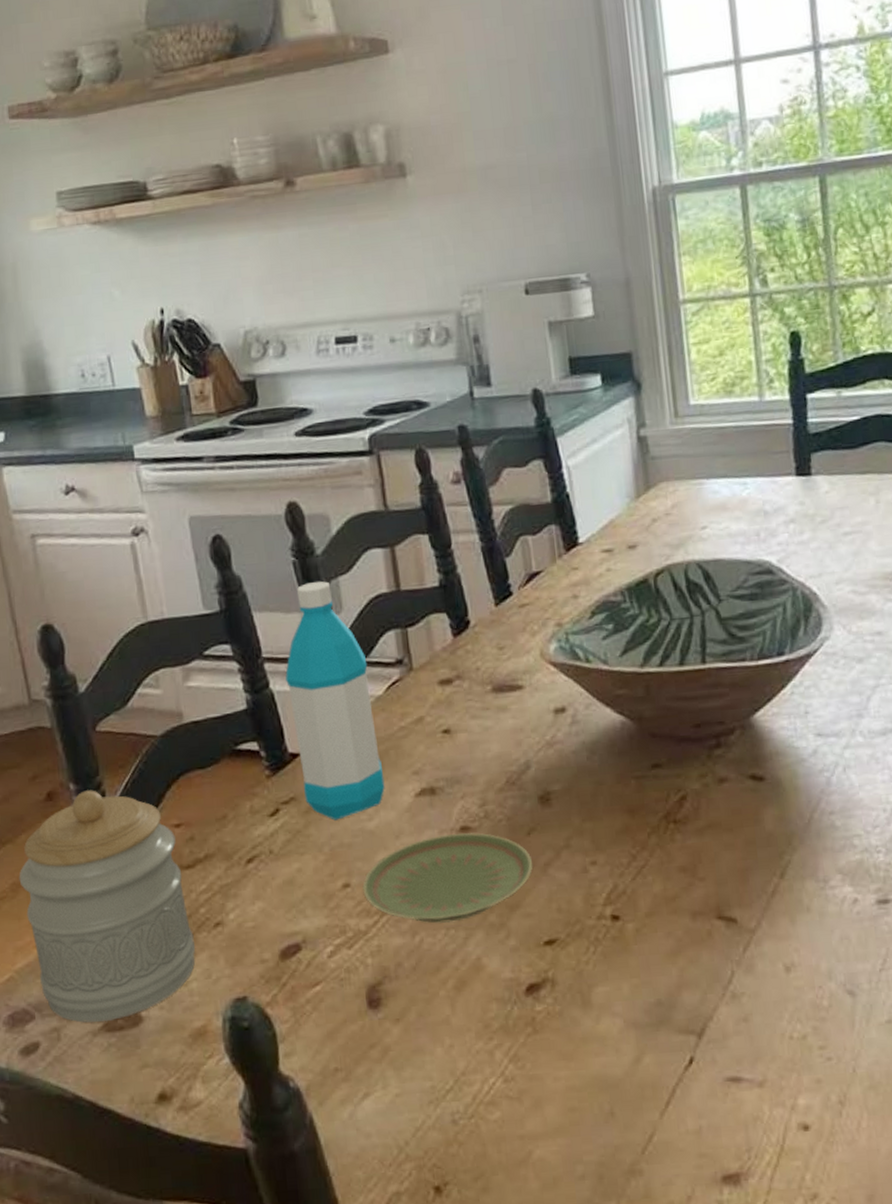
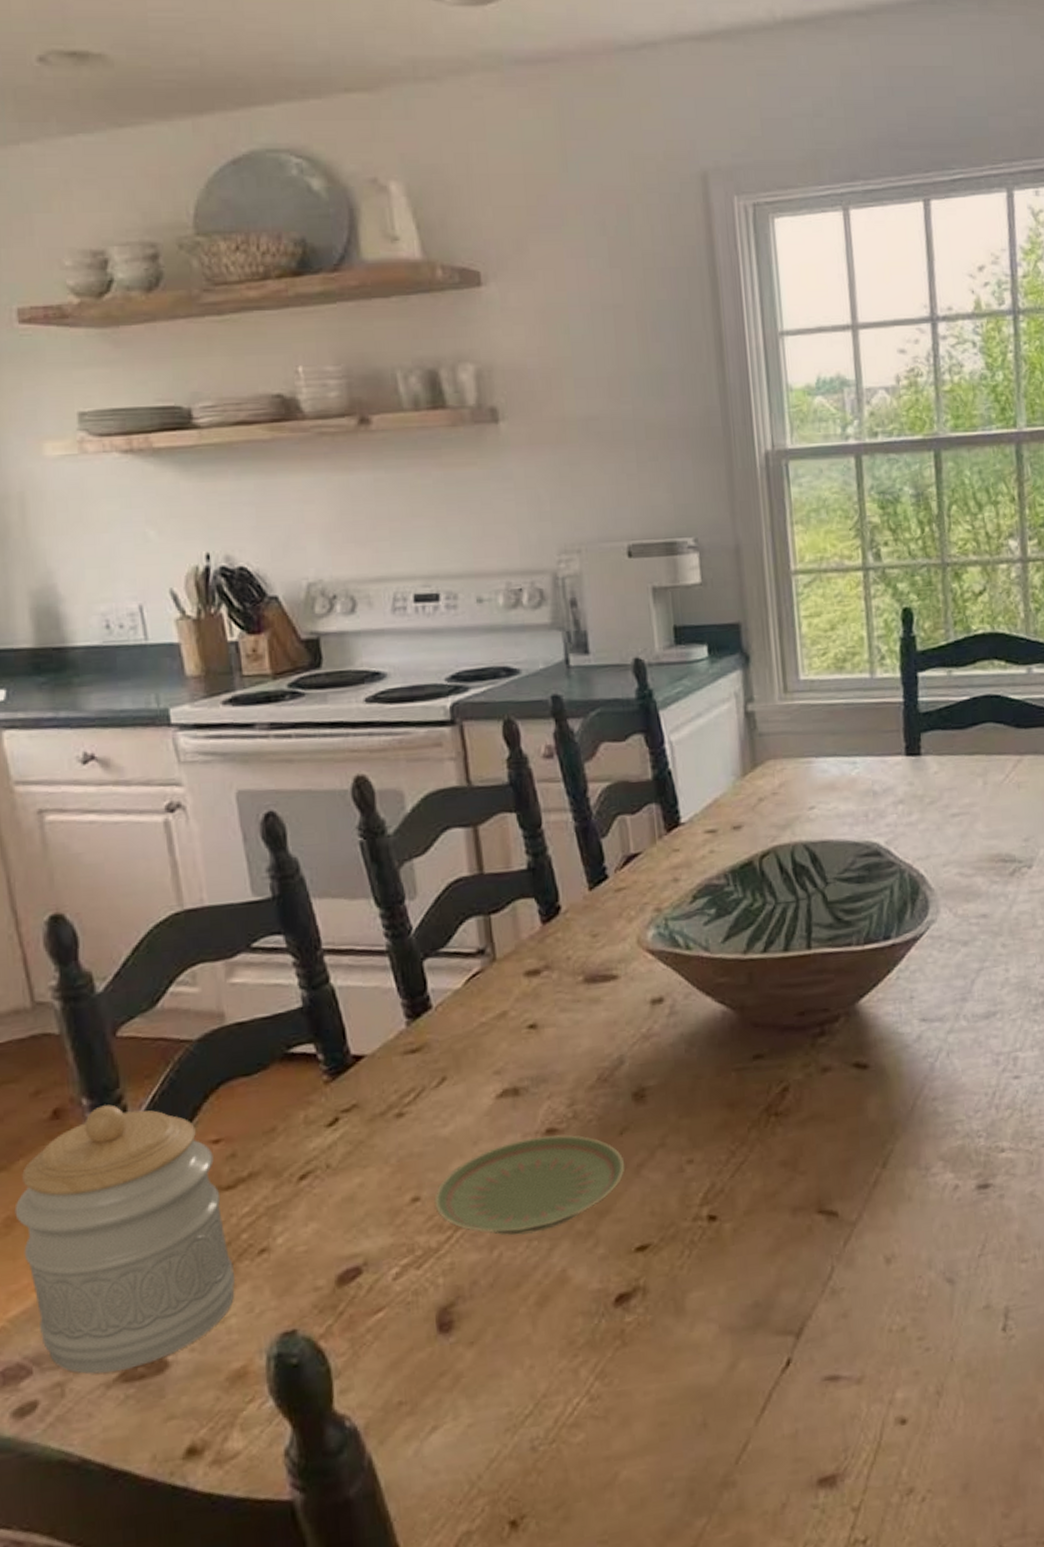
water bottle: present [285,581,385,821] -> none [349,863,462,1128]

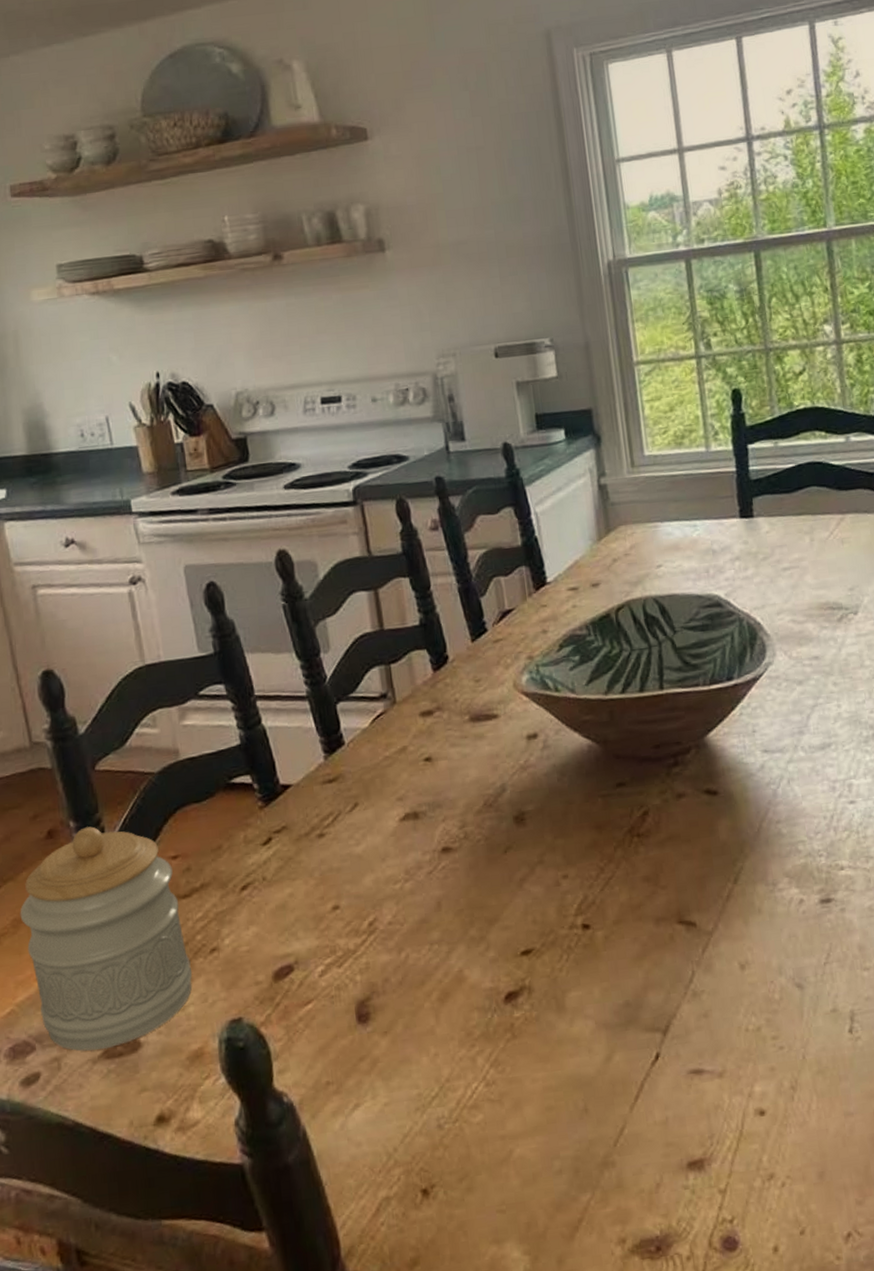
plate: present [434,1135,625,1235] -> none [351,853,510,940]

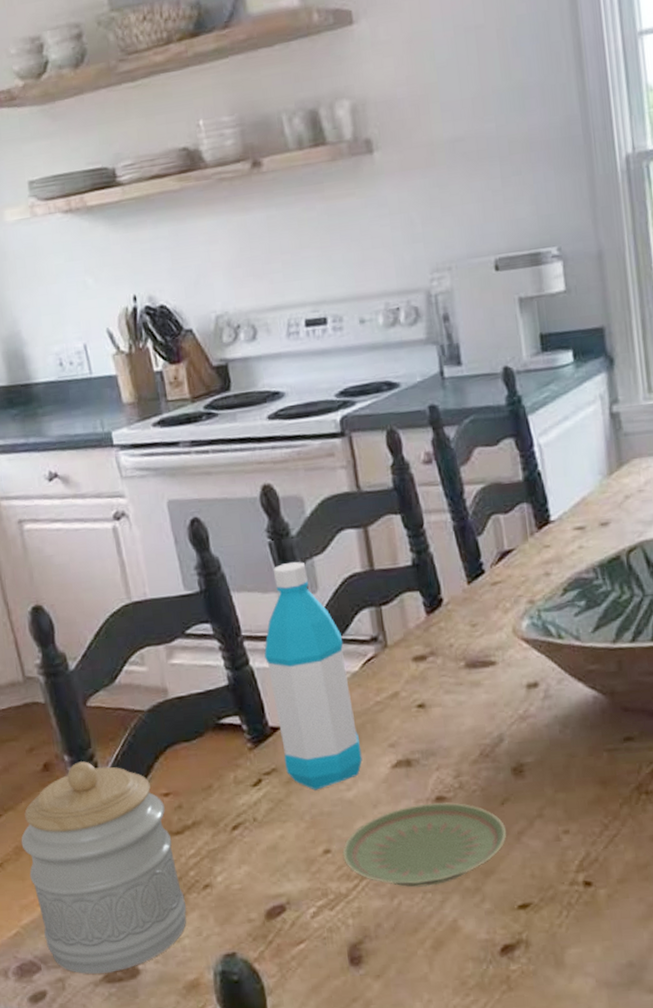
water bottle: none [276,622,371,847] -> present [264,561,363,791]
plate: none [351,853,510,940] -> present [342,802,507,887]

